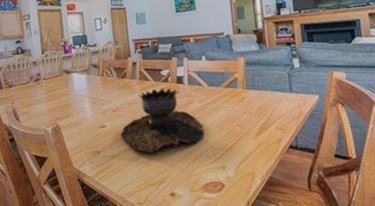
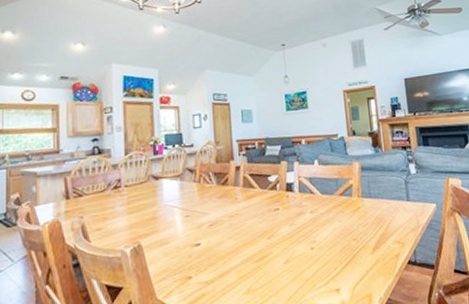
brazier: present [120,88,204,153] -> none [218,196,316,277]

